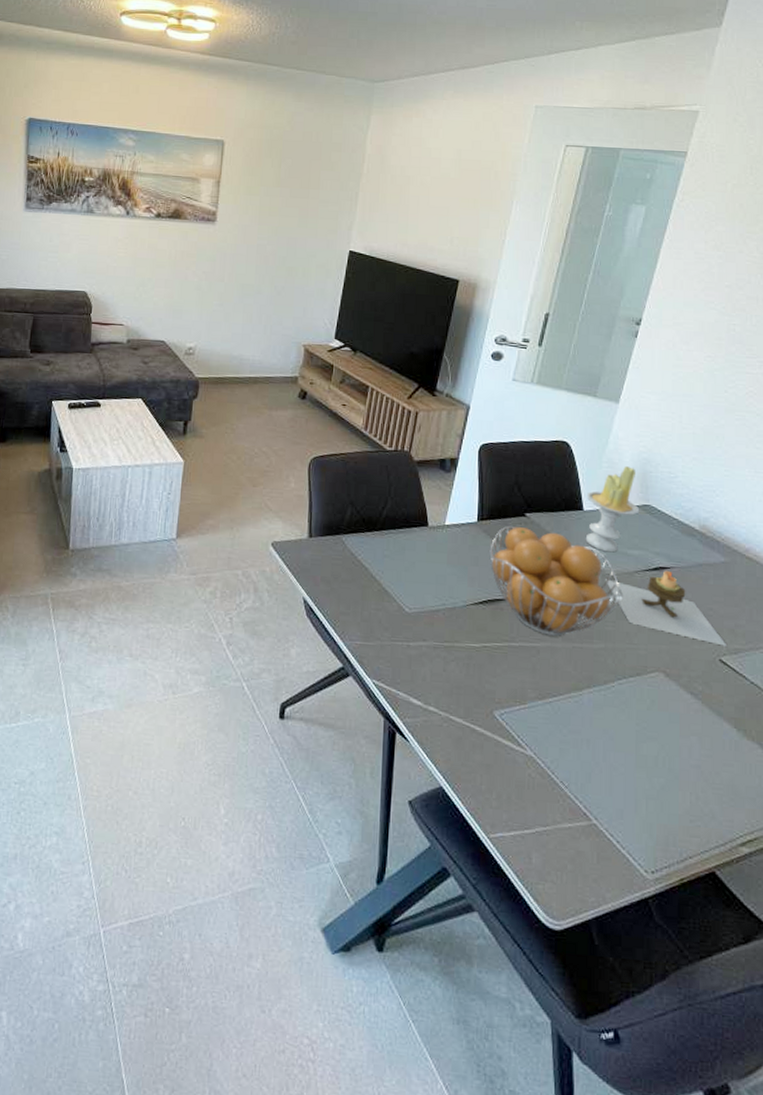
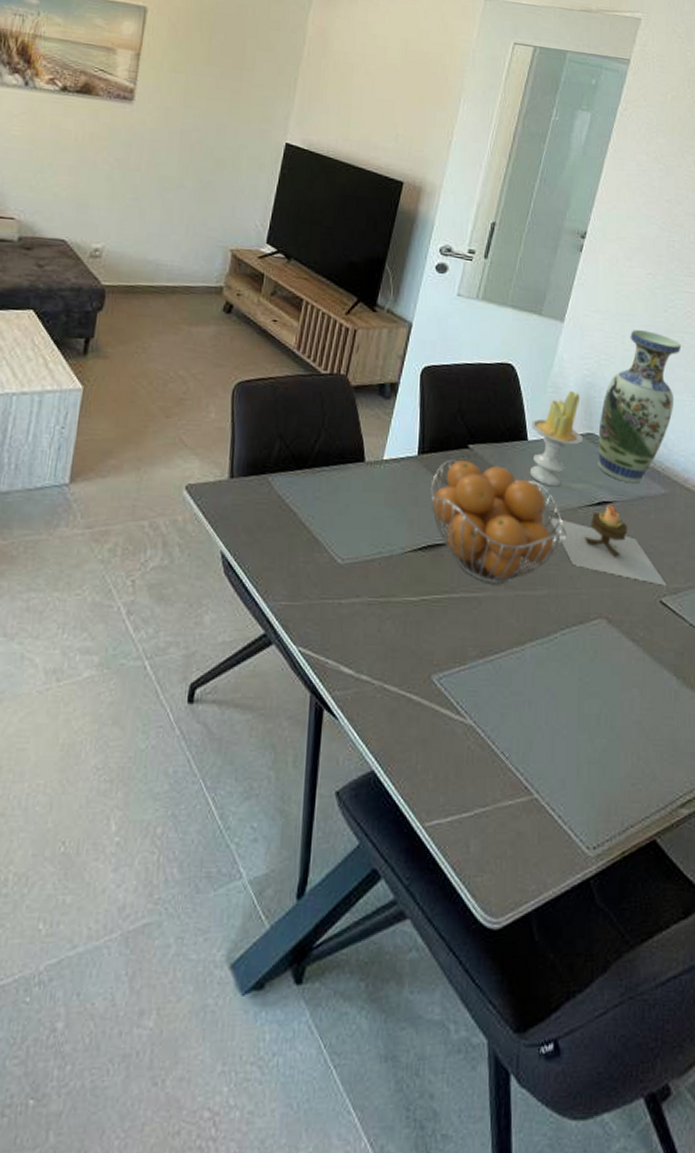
vase: none [654,409,743,552] -> present [598,330,682,484]

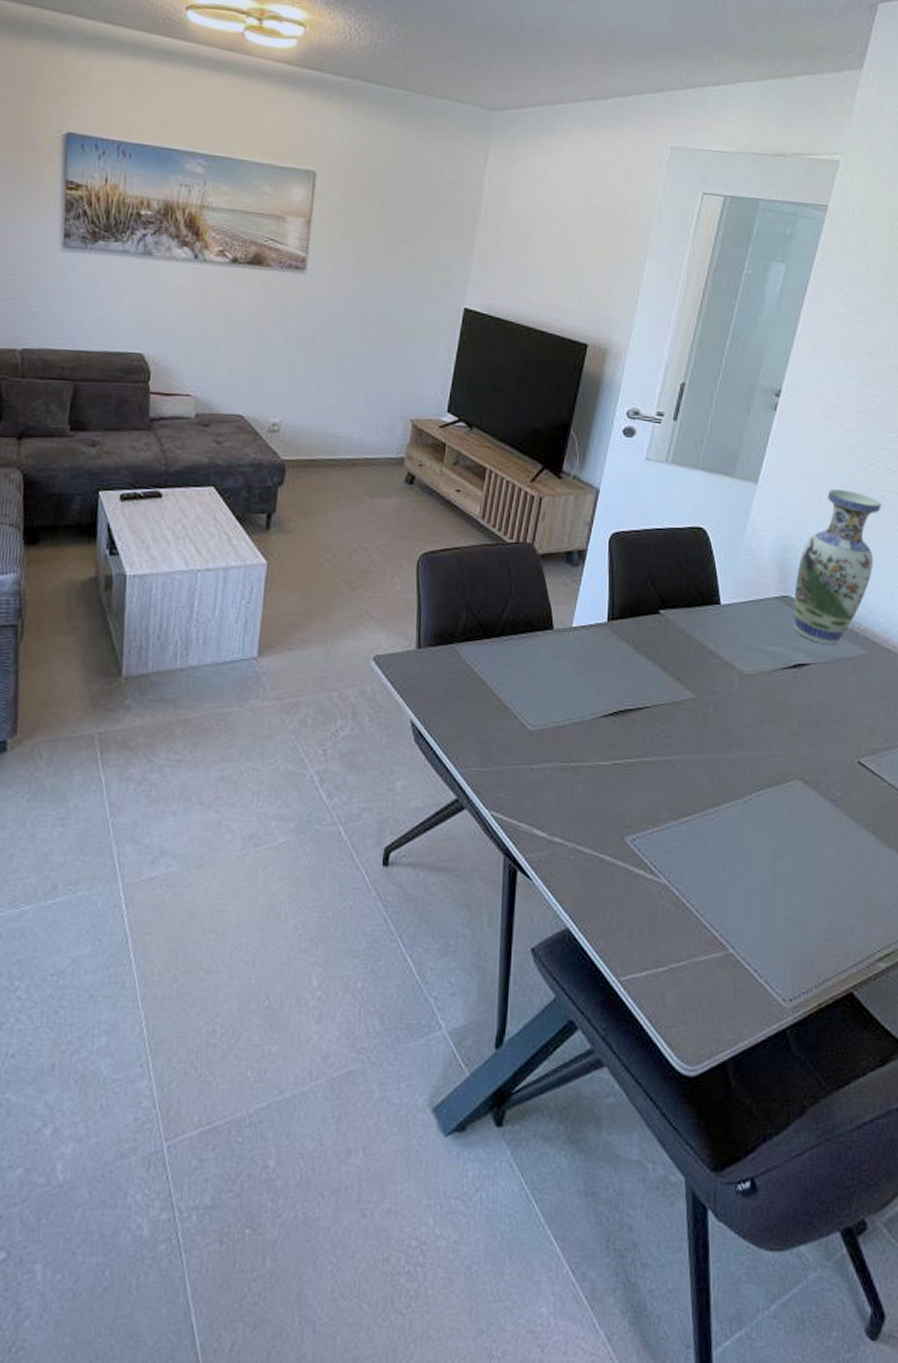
fruit basket: present [430,459,568,584] -> none [620,624,762,747]
candle: present [529,391,584,487] -> none [722,554,779,650]
candle: present [548,504,668,586] -> none [742,667,866,747]

